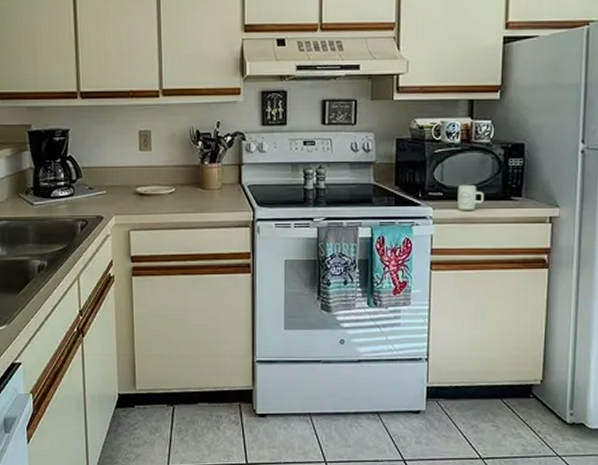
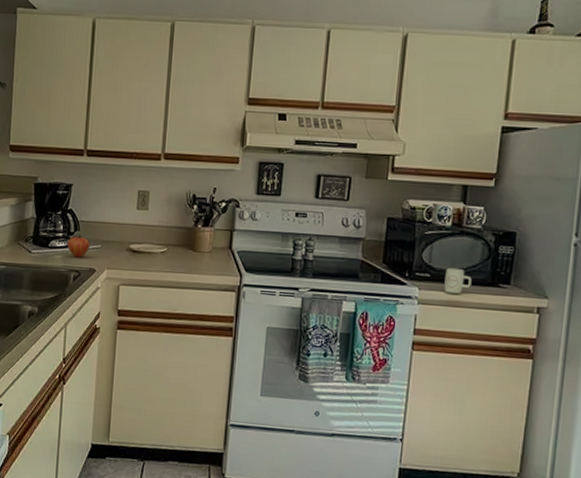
fruit: none [71,182,94,206] -> present [67,235,90,258]

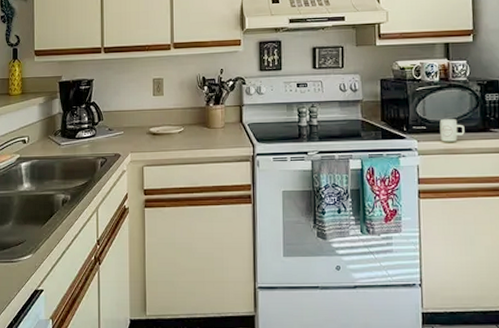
fruit: present [67,235,90,258] -> none [93,124,113,145]

